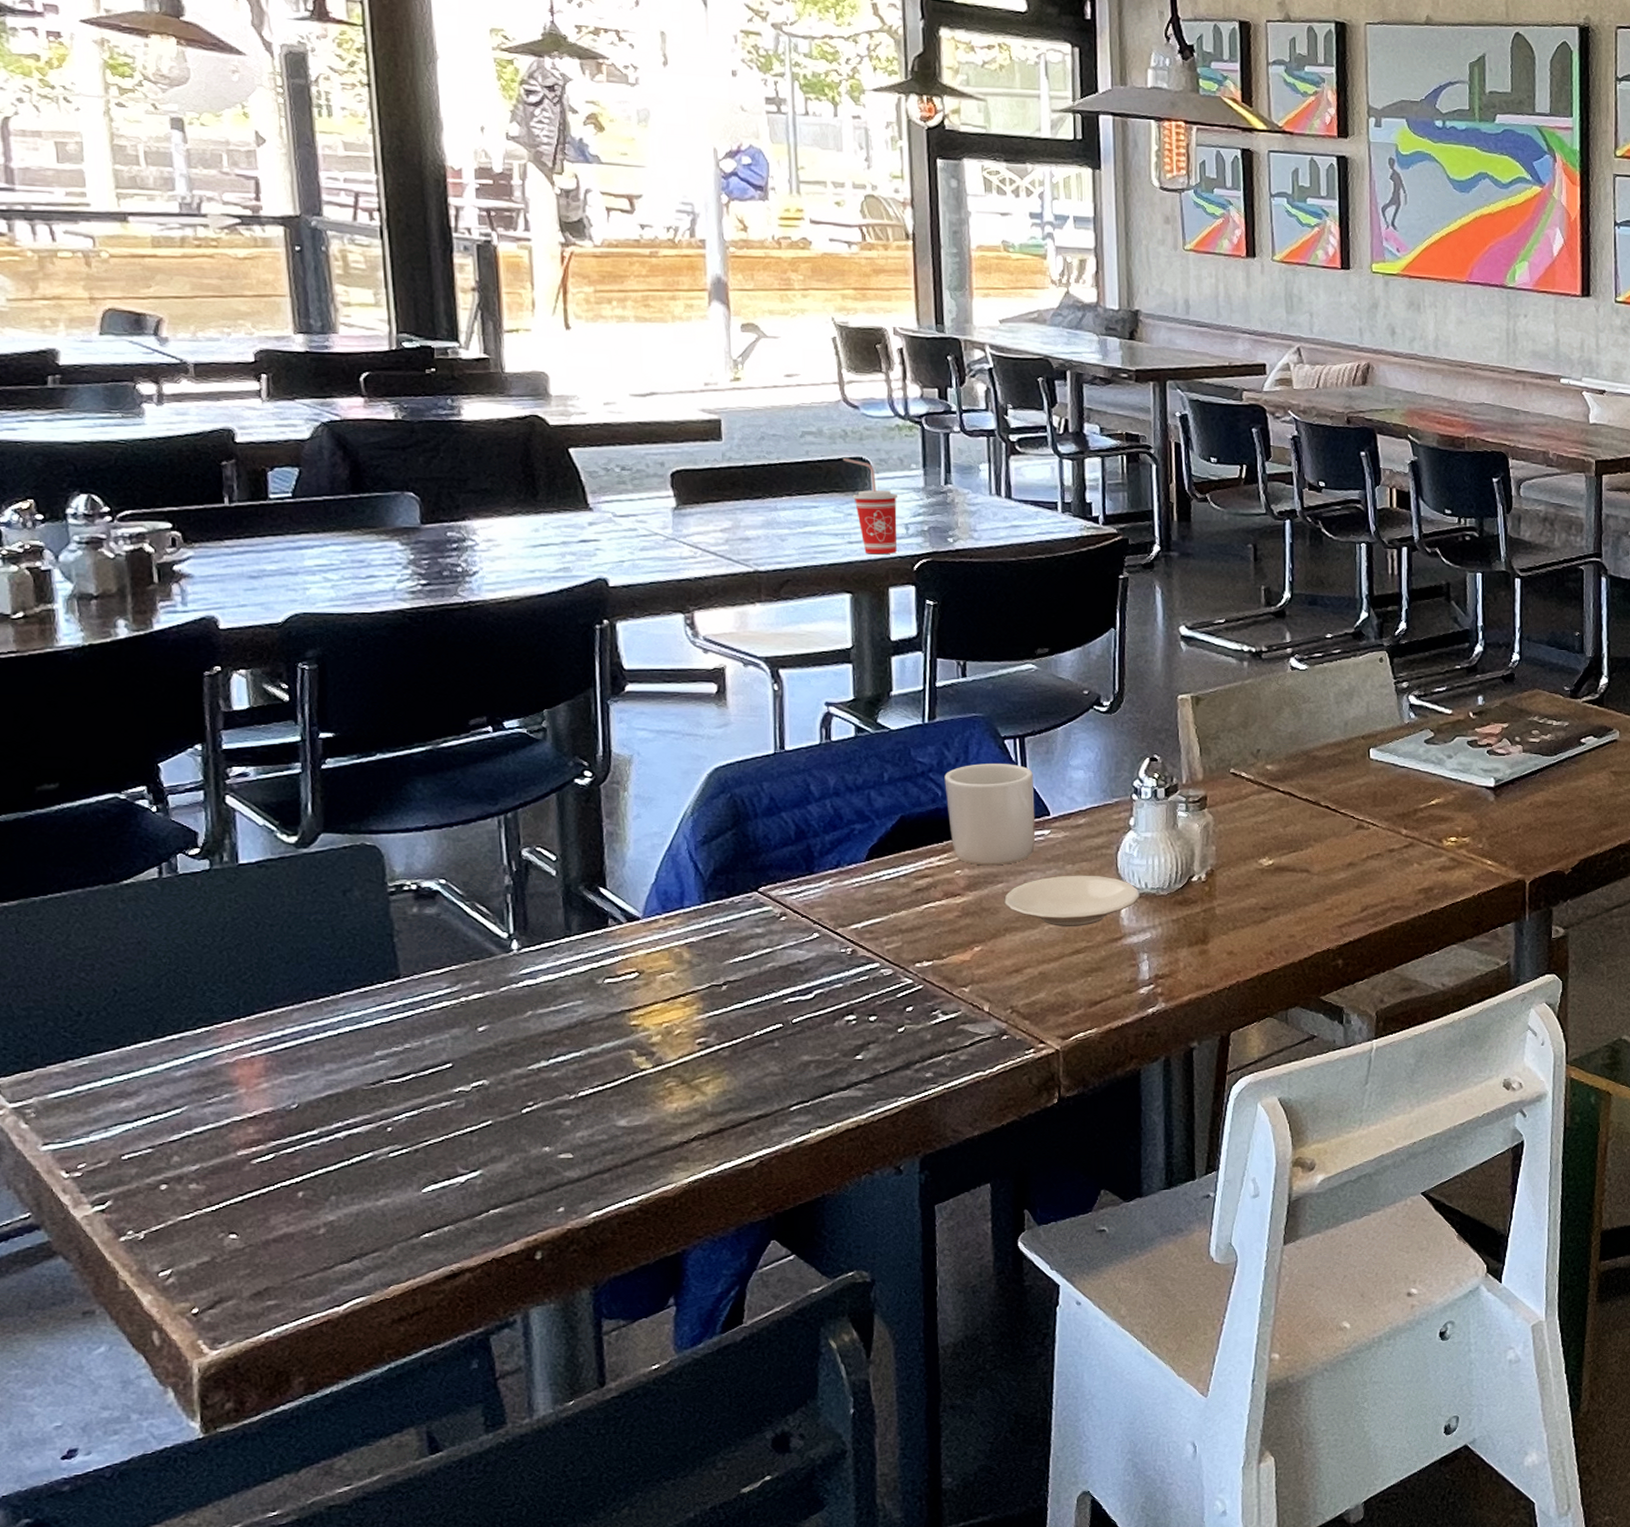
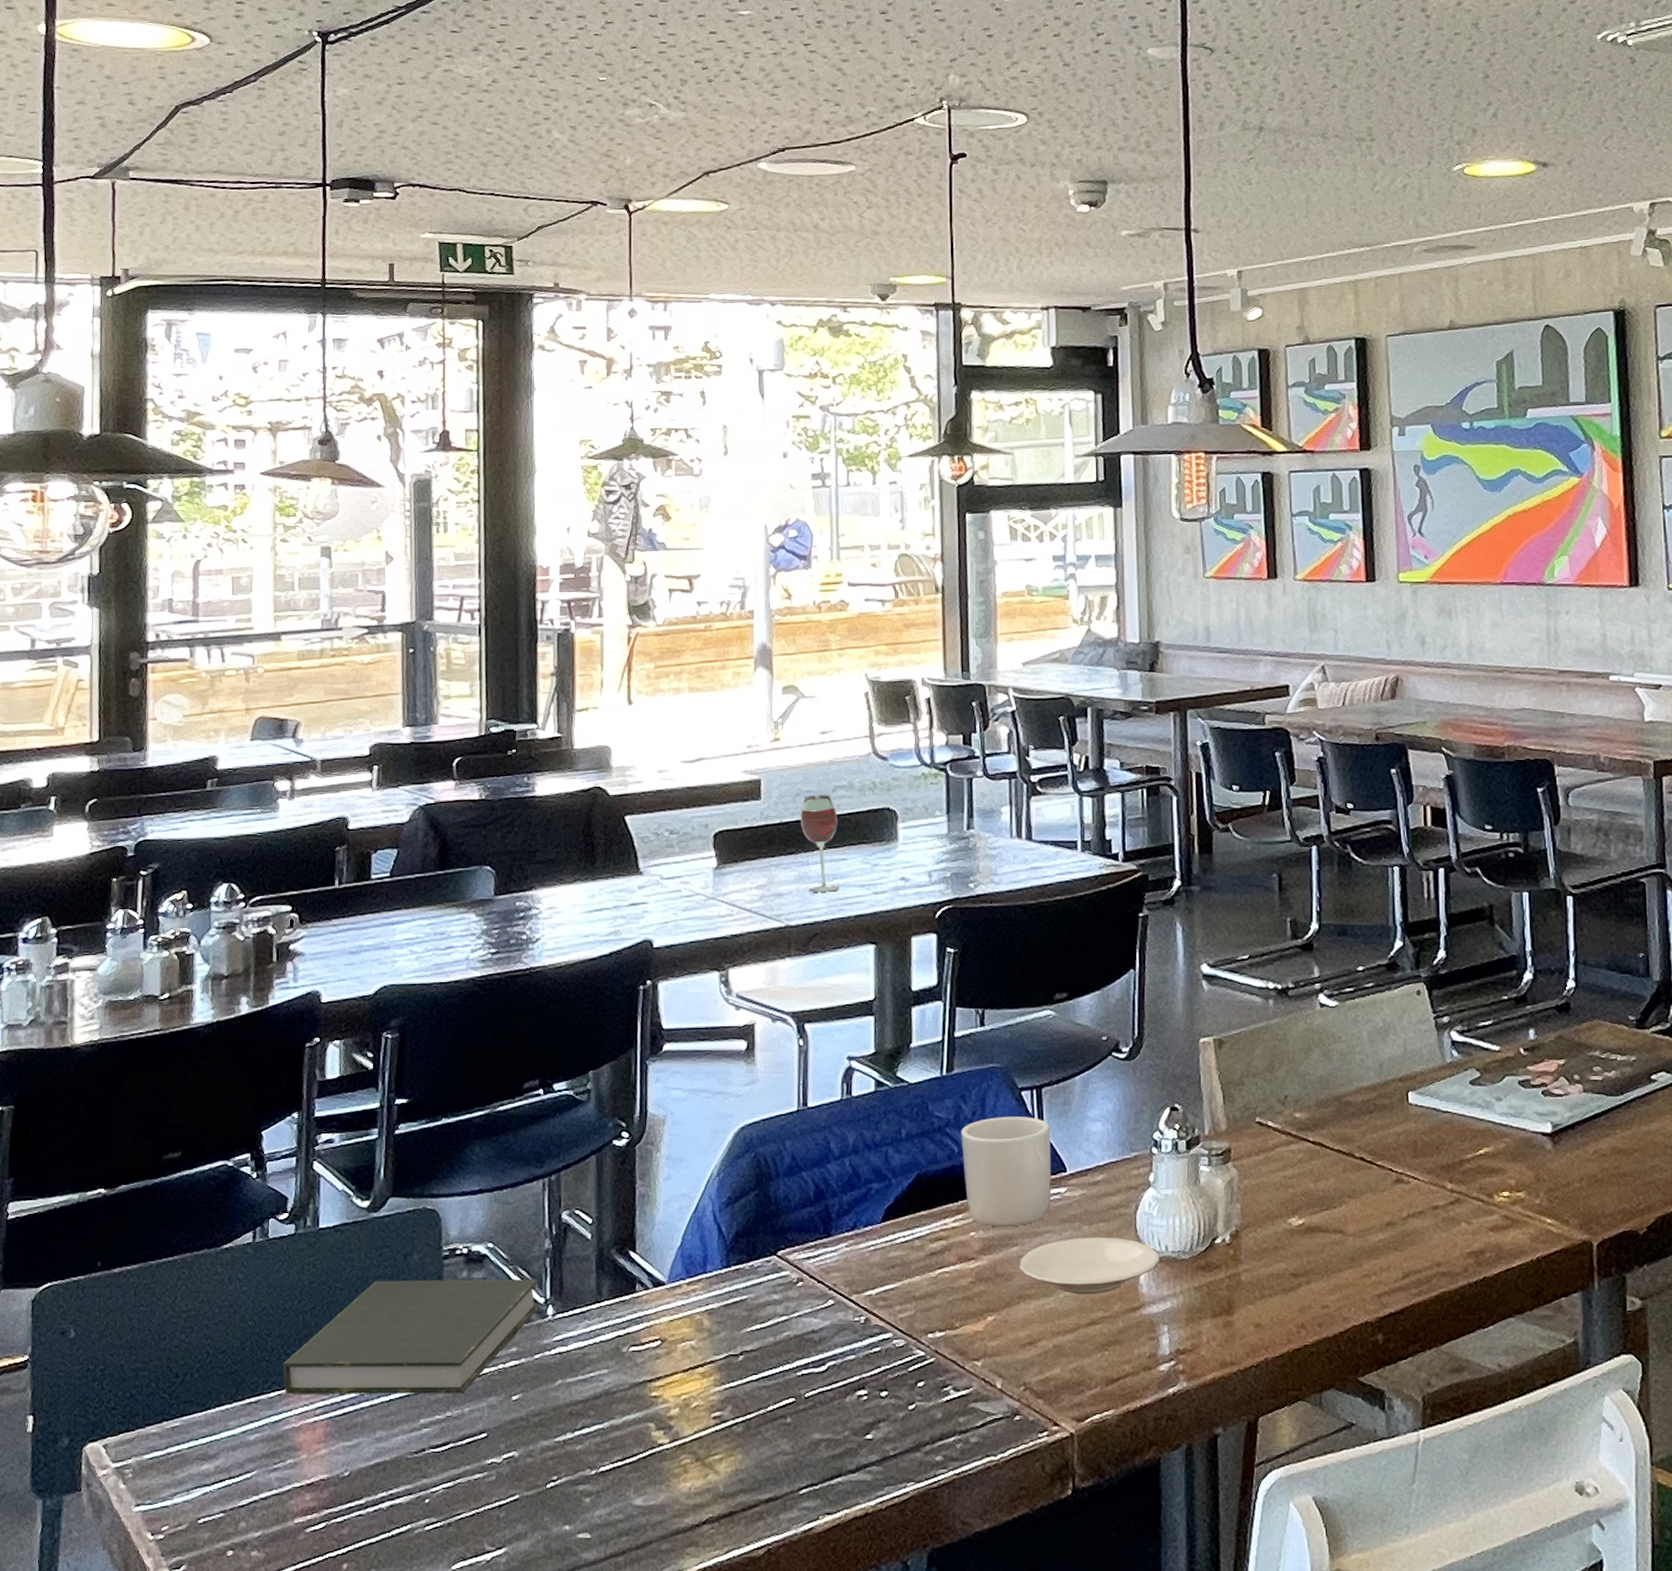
book: none [208,915,503,1030] -> present [283,1279,540,1394]
wineglass: none [766,439,812,539] -> present [800,795,840,892]
beverage cup: present [843,457,897,555] -> none [871,808,922,904]

